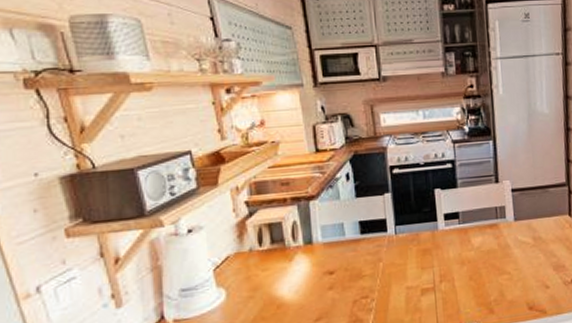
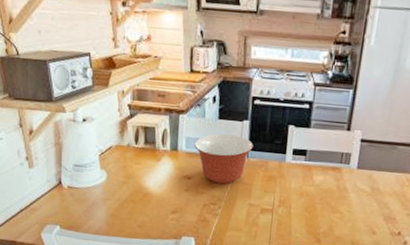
mixing bowl: none [331,211,400,272] -> present [194,133,253,184]

